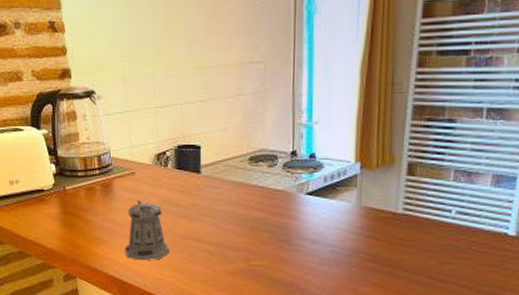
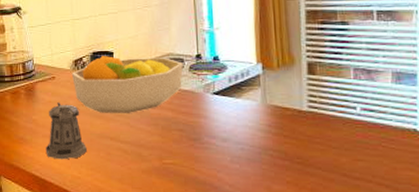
fruit bowl: none [153,149,276,213] -> present [71,55,183,113]

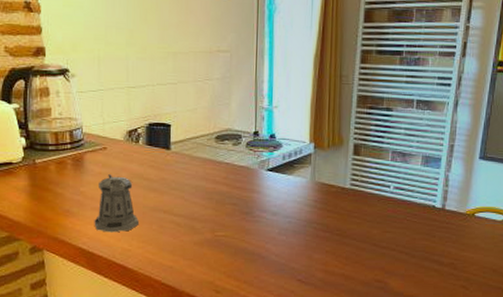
fruit bowl: present [71,55,183,113] -> none [125,127,240,187]

